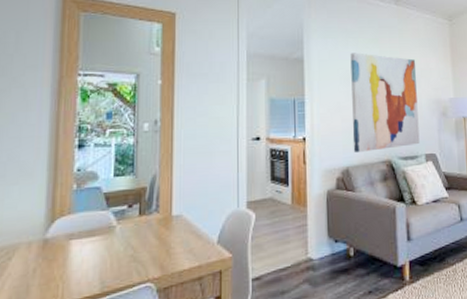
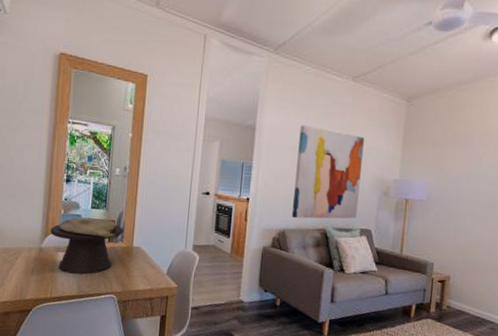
decorative bowl: none [59,187,158,266] -> present [50,217,123,275]

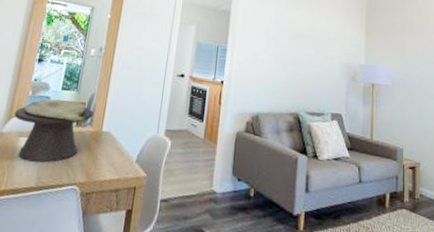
wall art: present [291,125,365,219] -> none [264,11,332,103]

